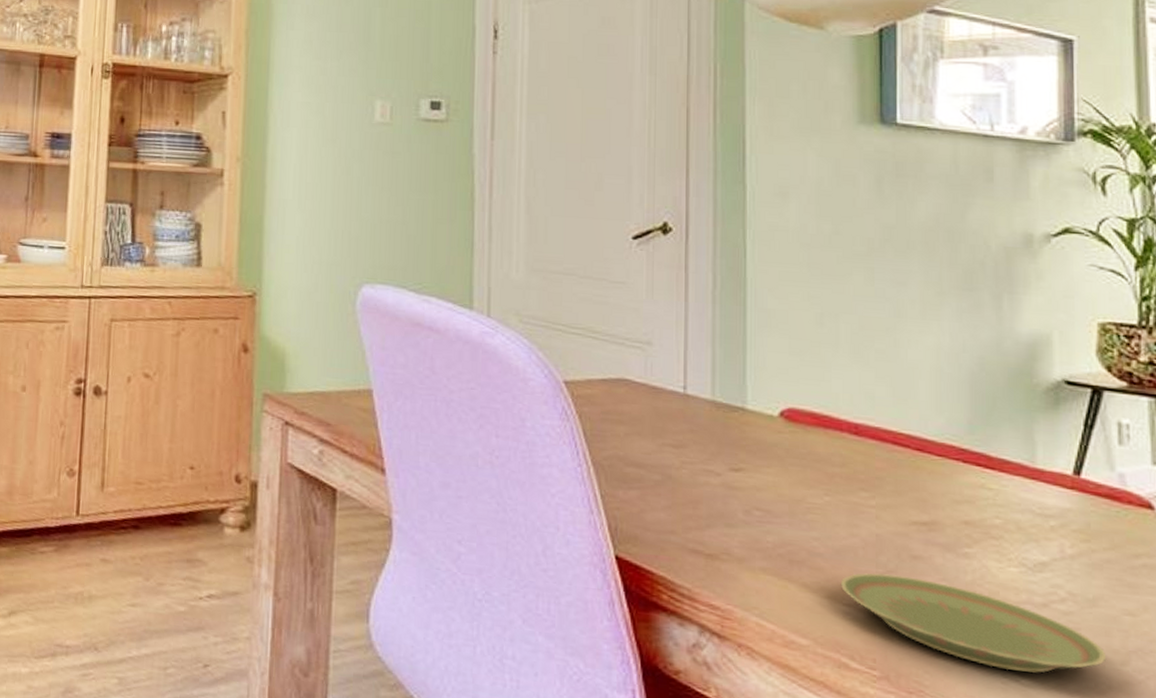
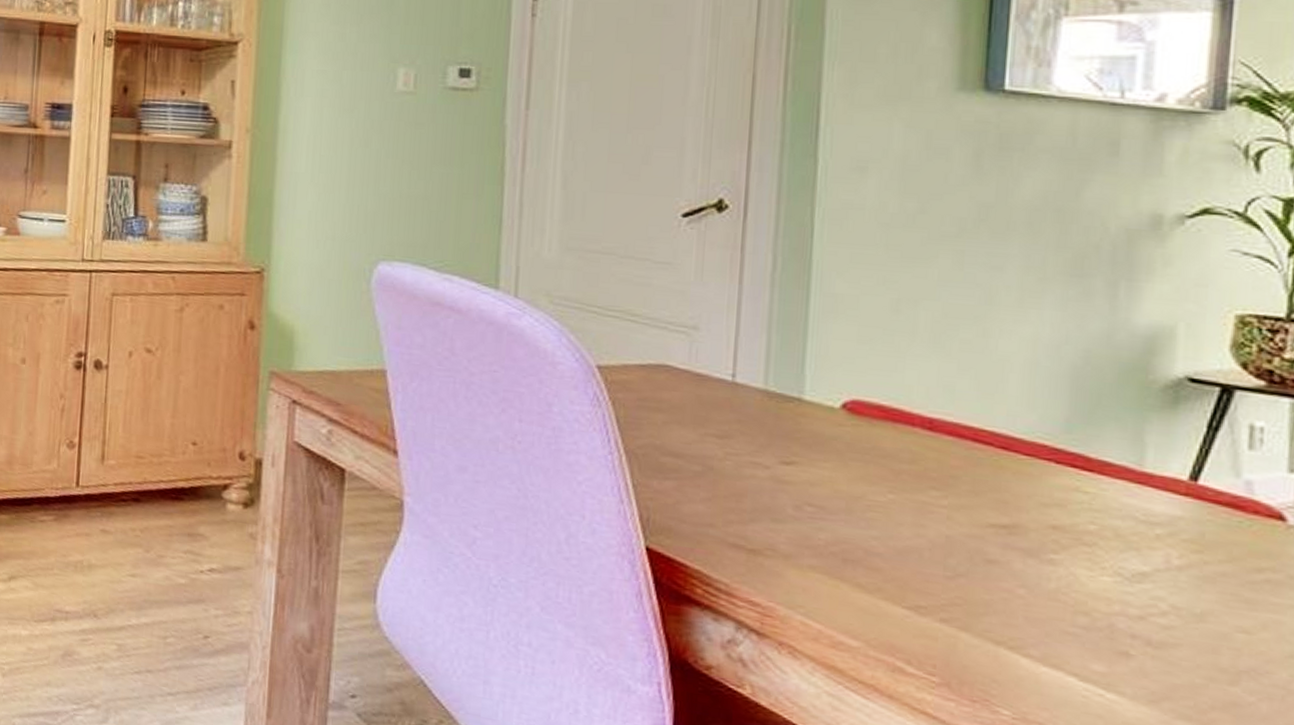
plate: present [840,573,1107,673] -> none [900,575,1212,689]

